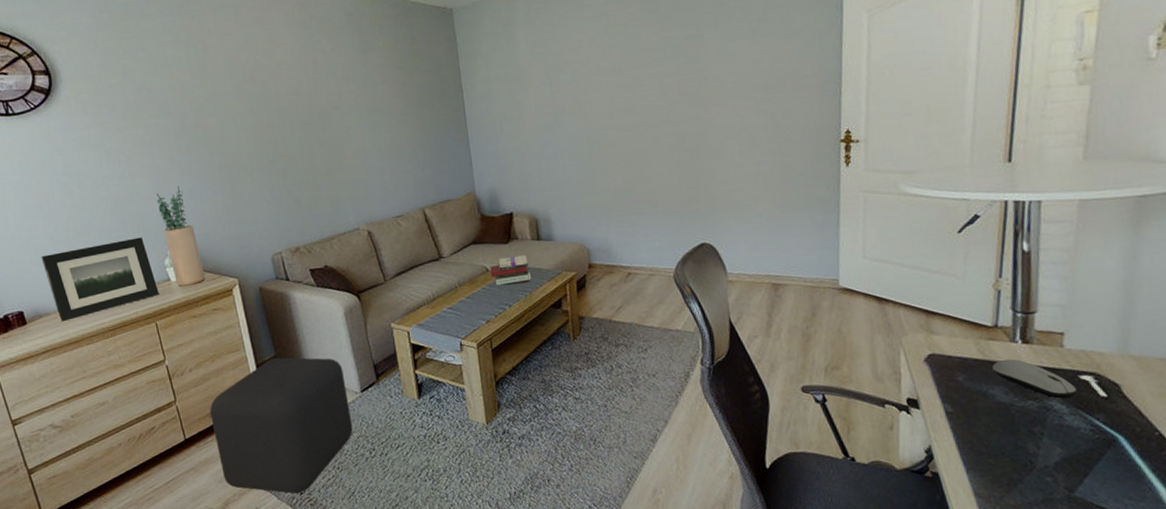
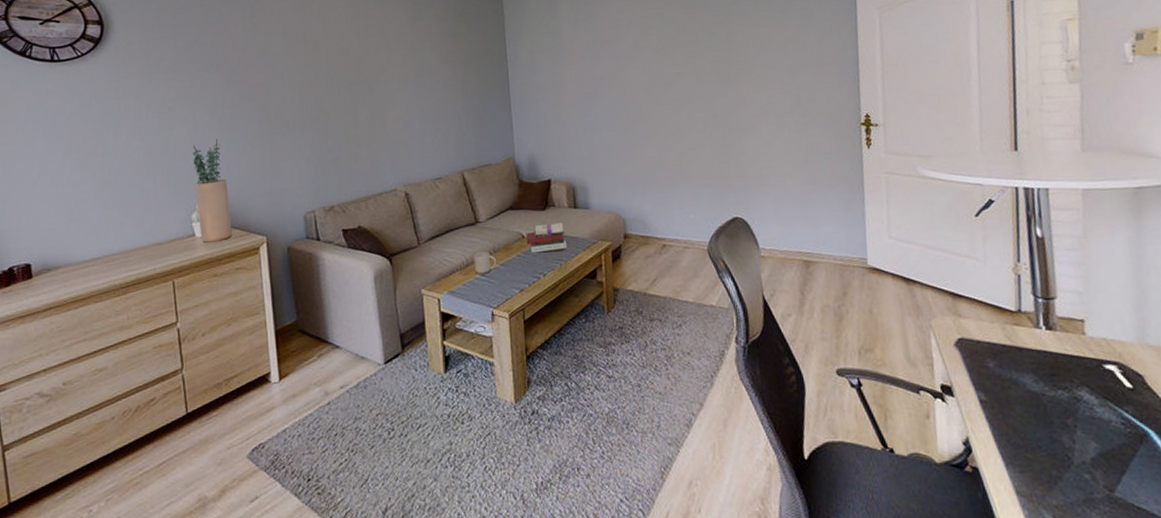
picture frame: present [41,237,159,322] -> none [61,189,181,277]
cube: present [210,357,353,493] -> none [219,323,372,480]
mug: none [438,285,463,308] -> present [472,251,497,275]
computer mouse: present [992,358,1078,398] -> none [1020,345,1104,388]

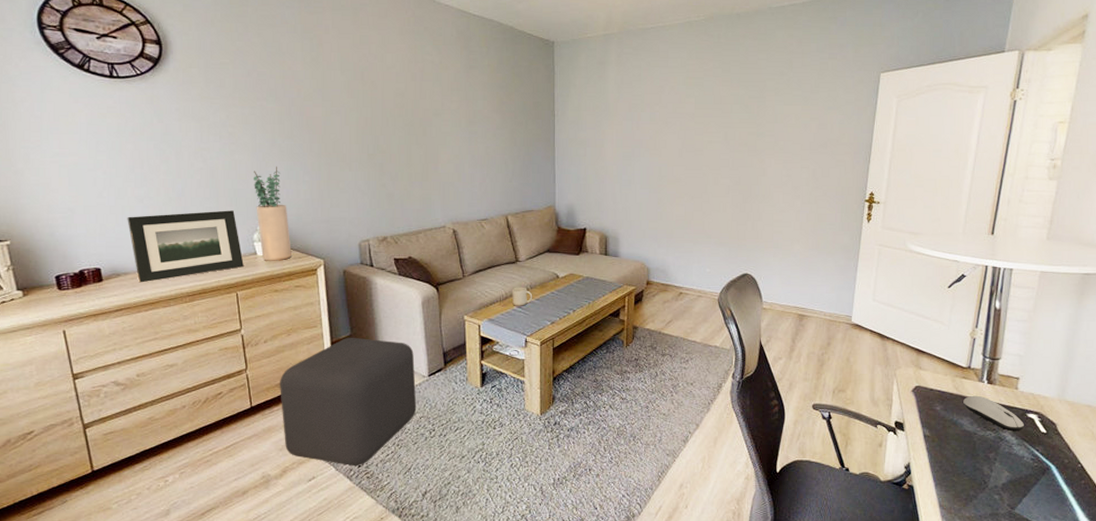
picture frame: none [61,189,181,277] -> present [127,210,244,283]
cube: none [219,323,372,480] -> present [280,337,417,465]
books: present [526,223,568,253] -> none [560,267,596,292]
computer mouse: none [1020,345,1104,388] -> present [963,395,1025,431]

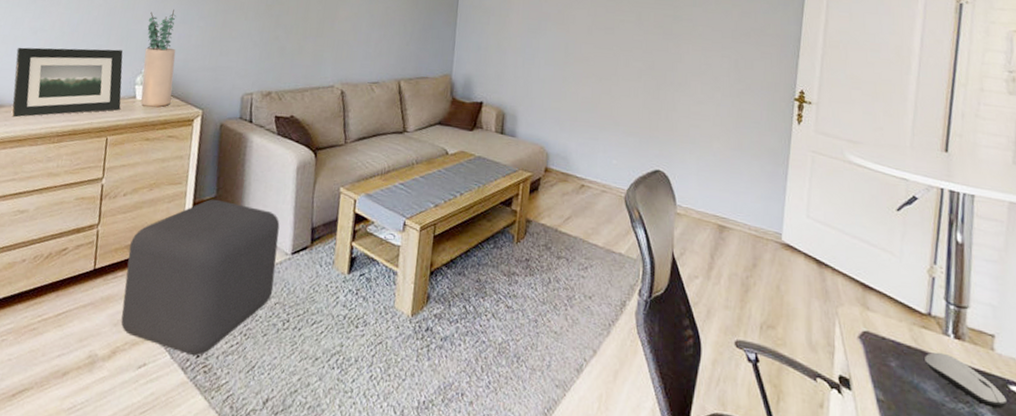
mug: present [511,287,533,307] -> none [394,160,418,184]

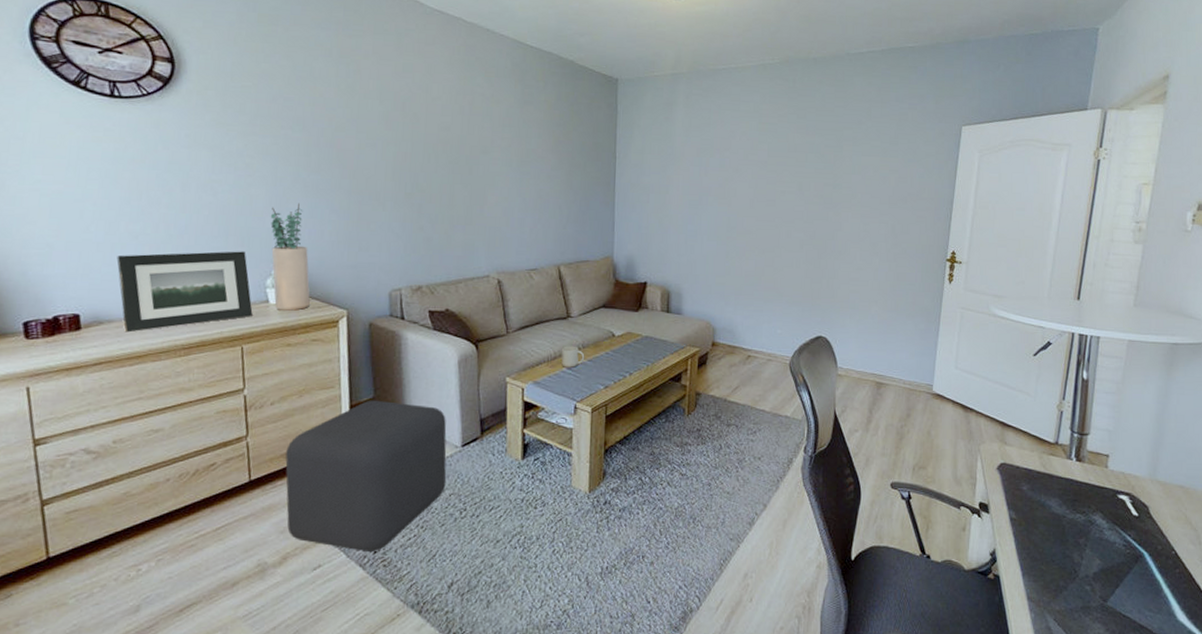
mug: none [394,160,418,184] -> present [561,346,585,369]
computer mouse: present [925,352,1008,408] -> none [1051,474,1116,513]

